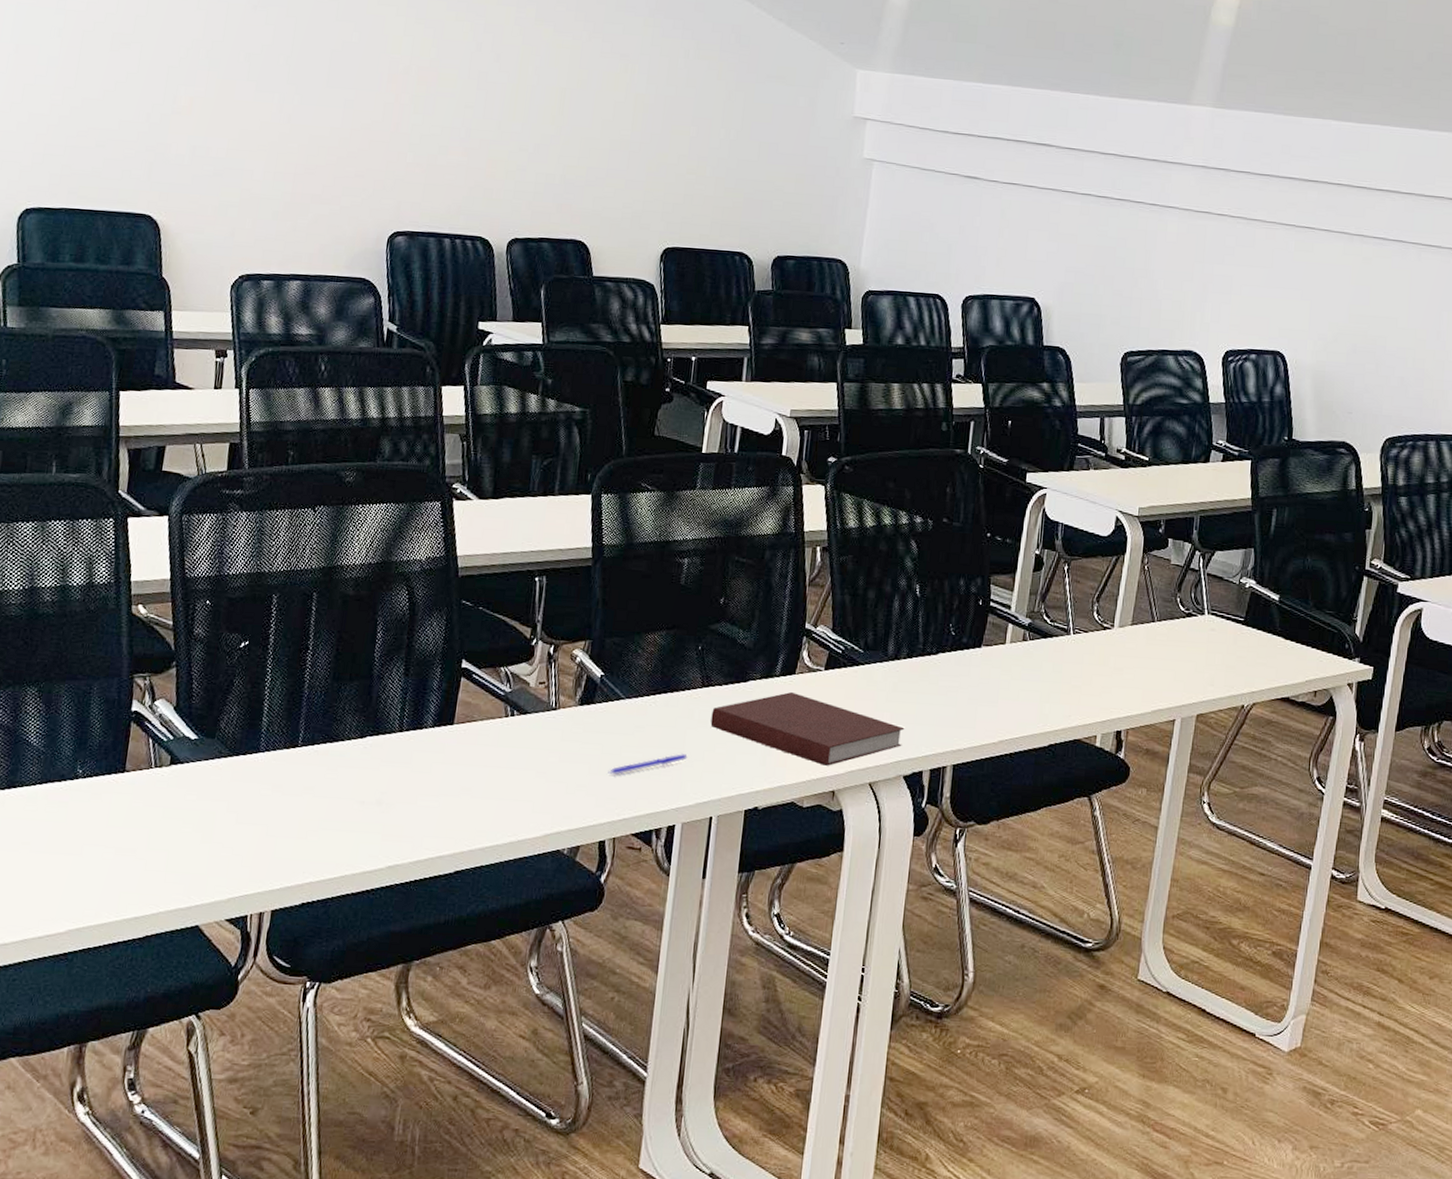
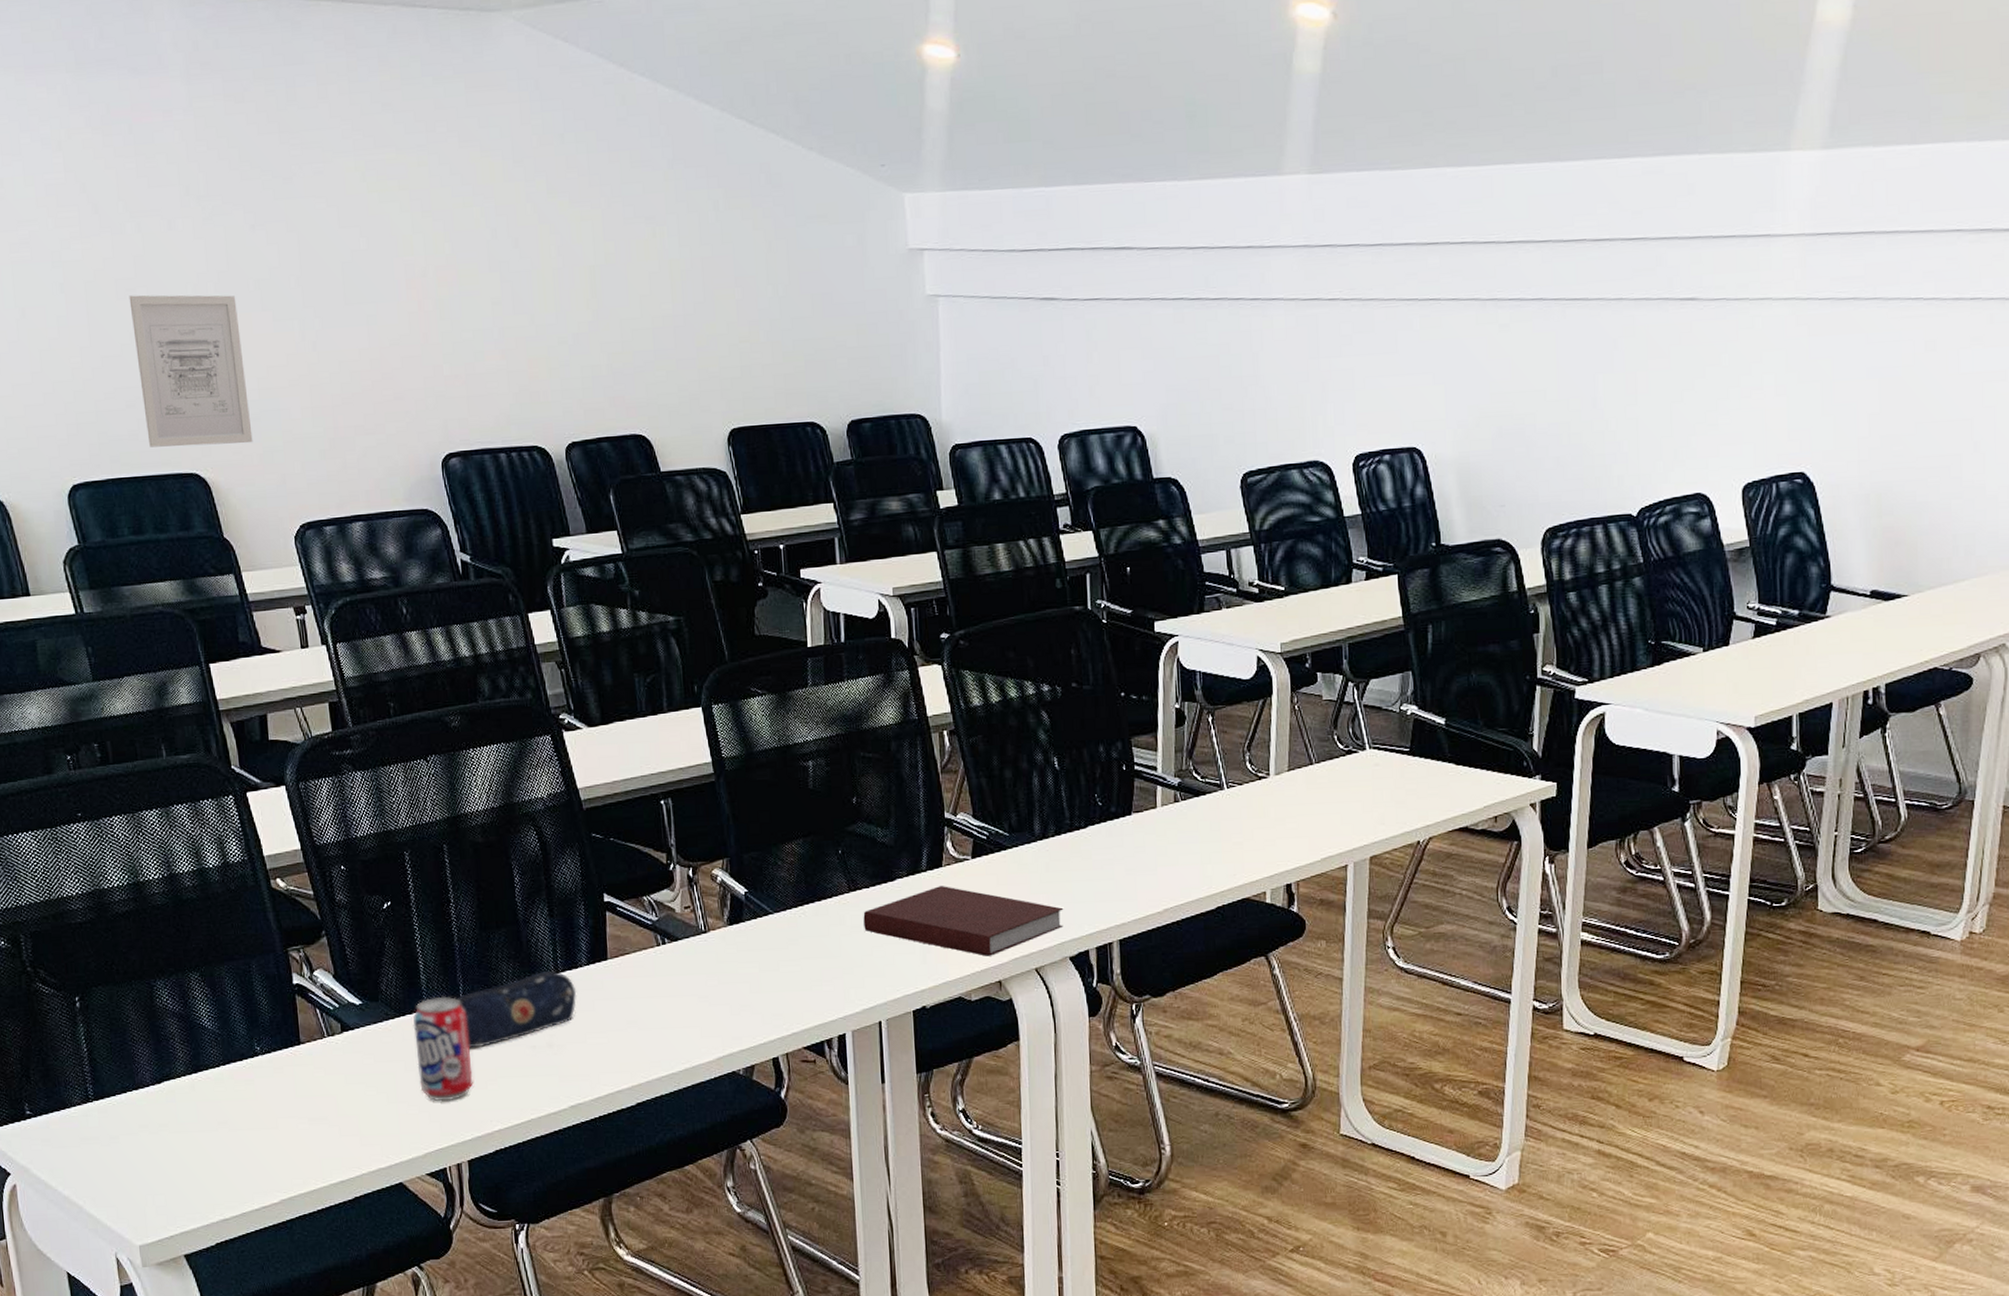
wall art: none [109,49,225,196] -> present [129,295,253,447]
beverage can: none [238,741,301,848] -> present [413,996,473,1101]
pencil case: none [294,727,417,797] -> present [457,970,577,1048]
pen: present [608,754,688,775] -> none [769,962,846,990]

